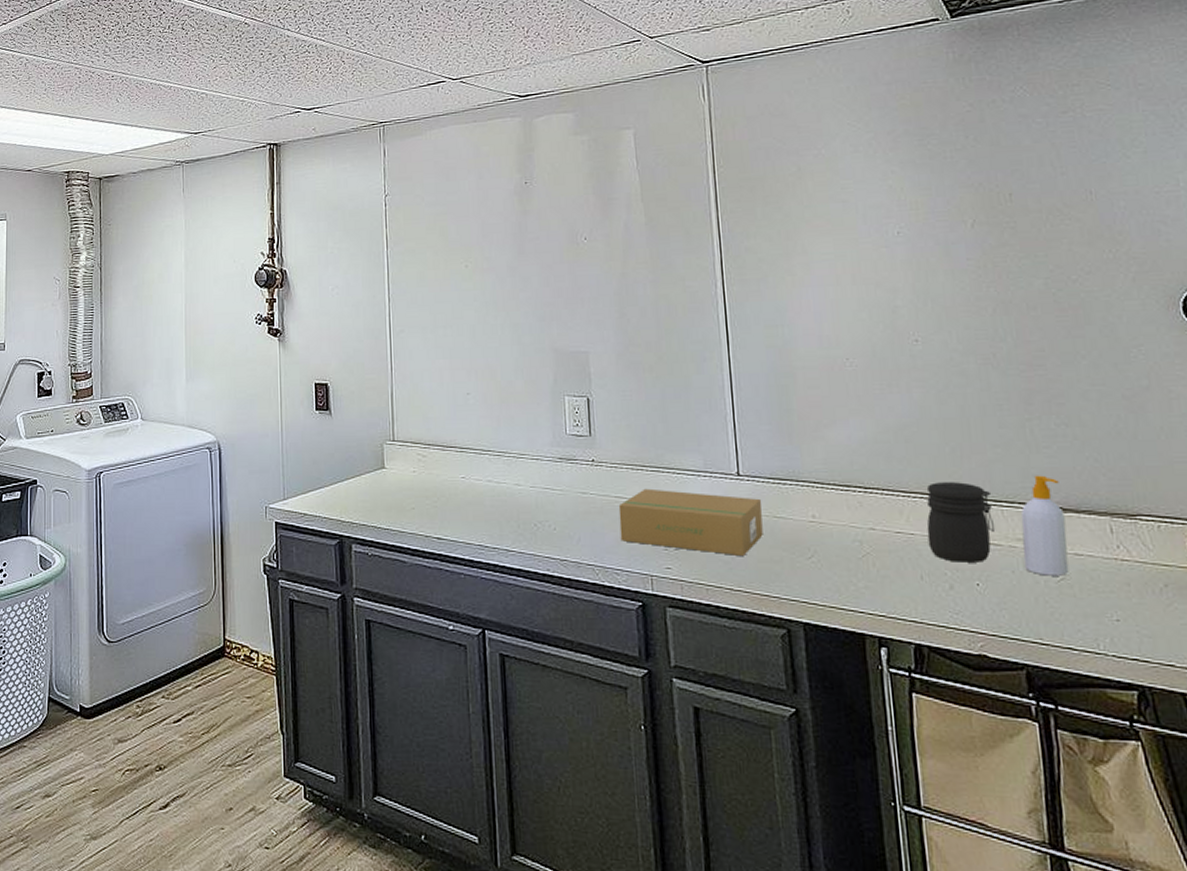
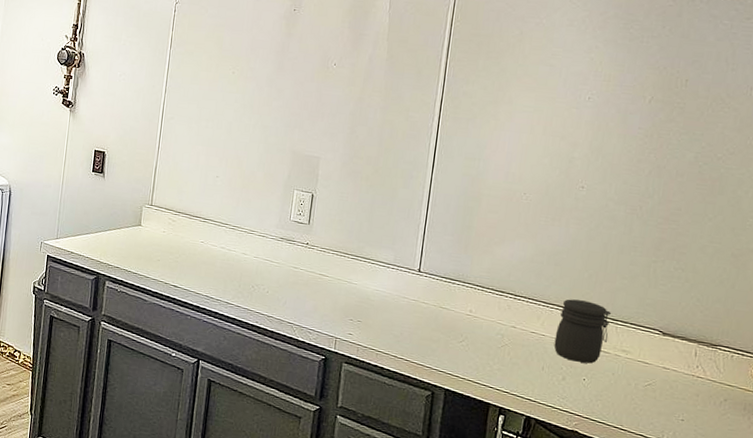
box: present [618,488,763,555] -> none [317,271,434,333]
soap bottle: present [1020,475,1069,576] -> none [623,304,666,382]

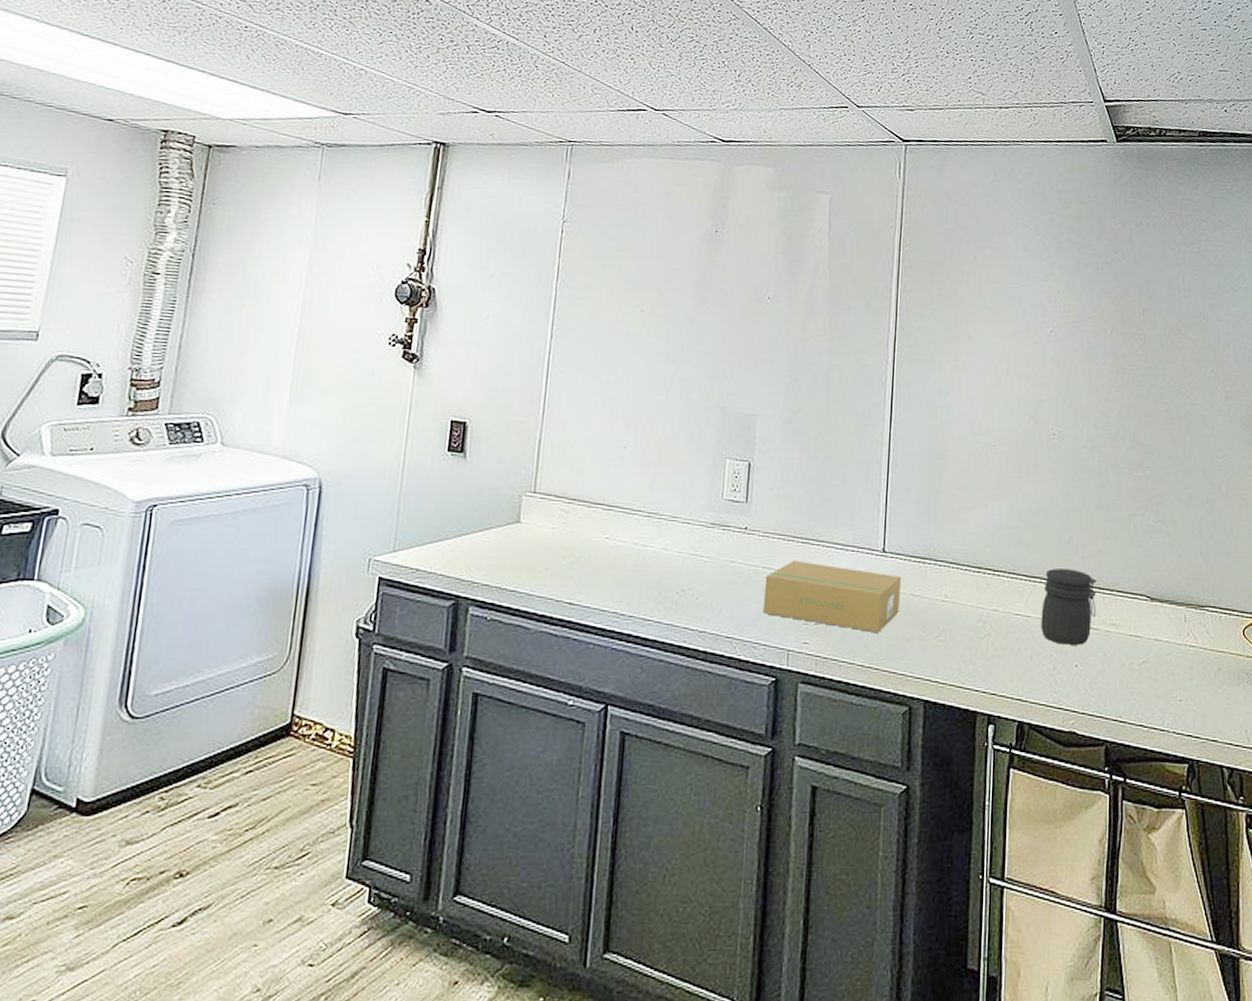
box: none [317,271,434,333] -> present [762,560,902,632]

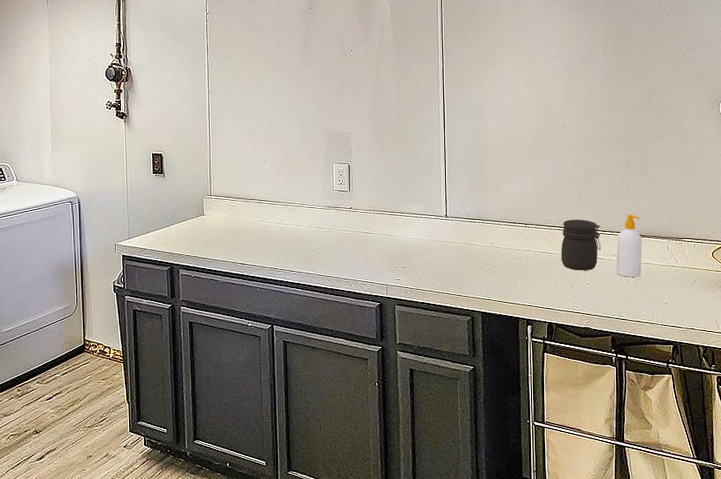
box: present [762,560,902,632] -> none [367,226,461,270]
soap bottle: none [1115,566,1151,659] -> present [616,214,642,277]

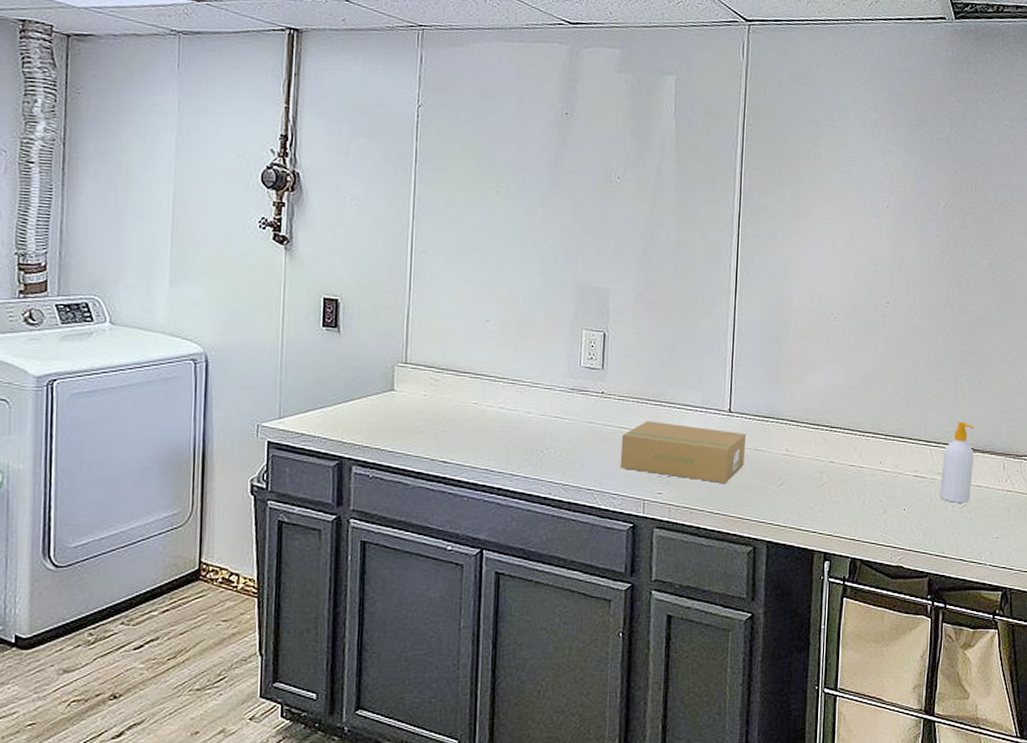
box: none [367,226,461,270] -> present [620,420,747,483]
jar: present [561,219,601,270] -> none [872,424,925,491]

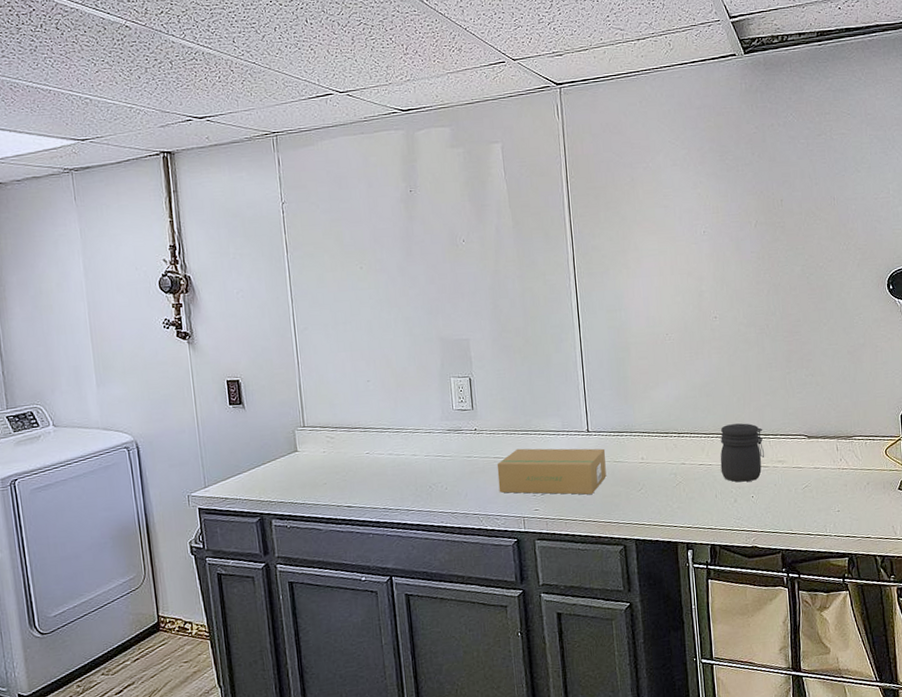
jar: none [872,424,925,491] -> present [720,423,765,482]
soap bottle: present [940,421,974,503] -> none [781,413,810,486]

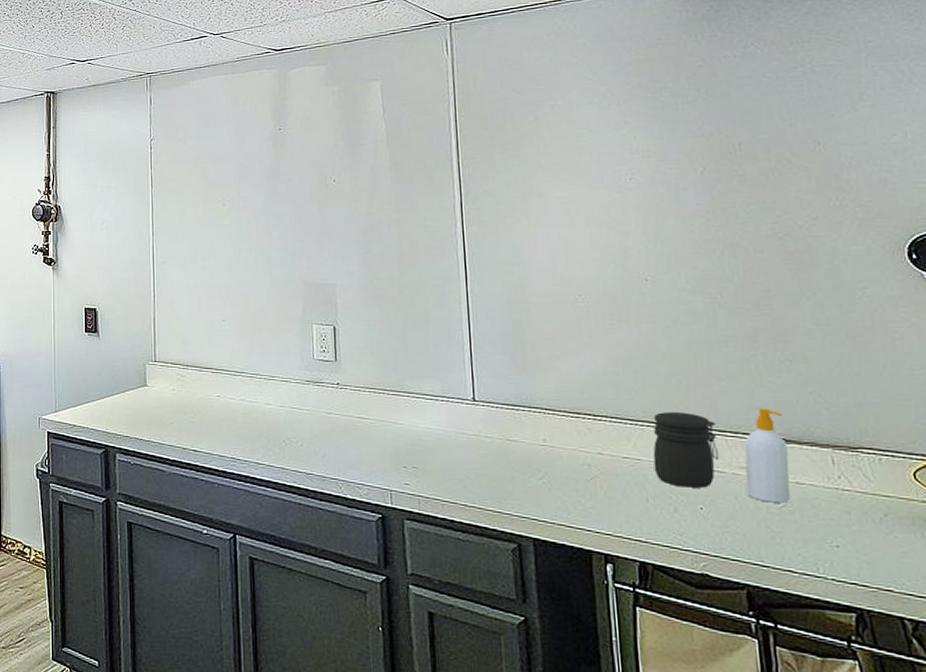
box: present [496,448,607,495] -> none [361,410,497,475]
soap bottle: none [781,413,810,486] -> present [744,408,791,503]

